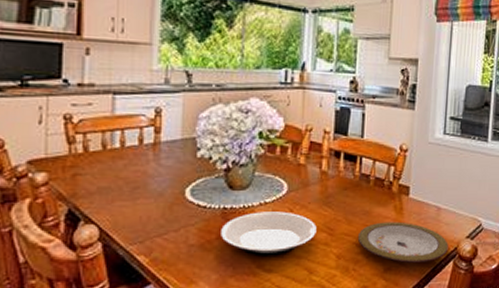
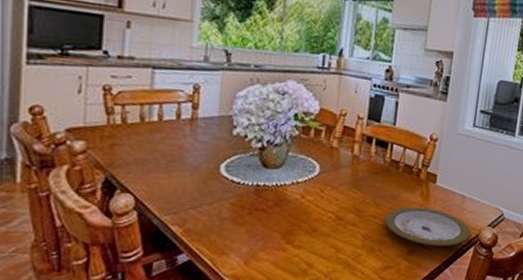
plate: present [221,211,317,256] -> none [253,190,346,233]

